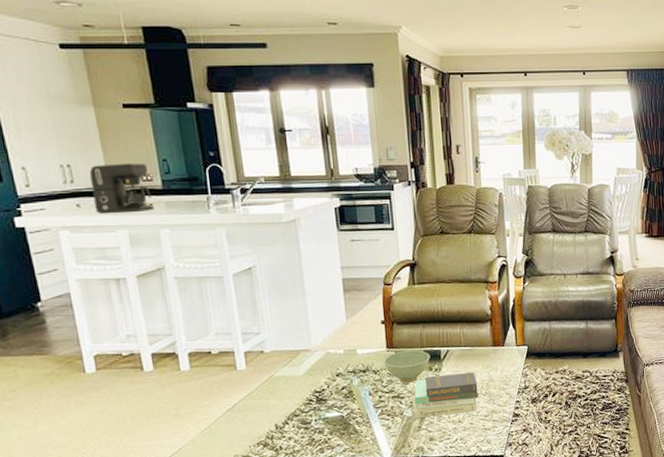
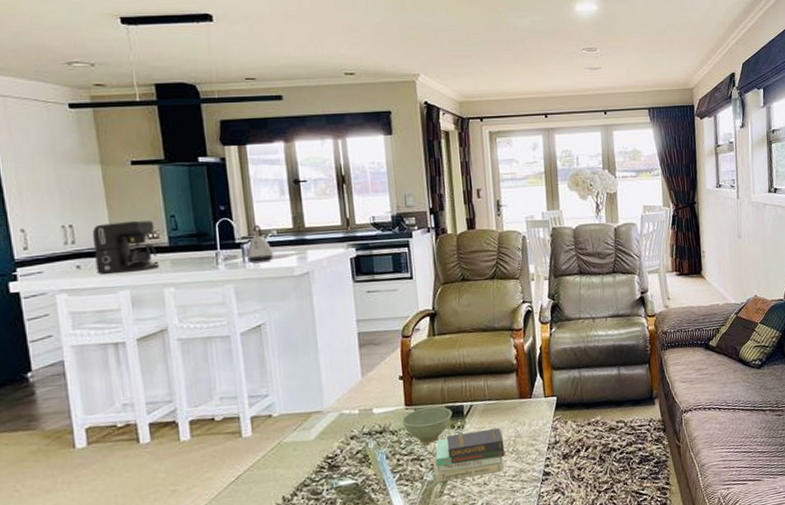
kettle: none [236,171,262,208] -> present [247,224,274,263]

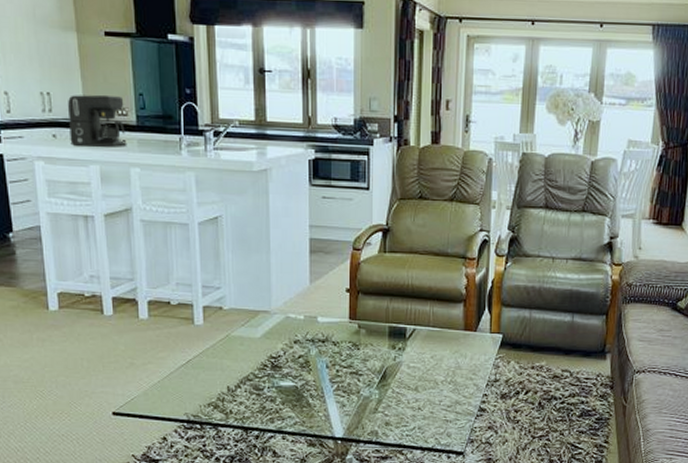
kettle: present [247,224,274,263] -> none [209,112,234,153]
bowl: present [401,406,452,444] -> none [344,324,395,360]
books: present [433,428,505,483] -> none [371,356,443,400]

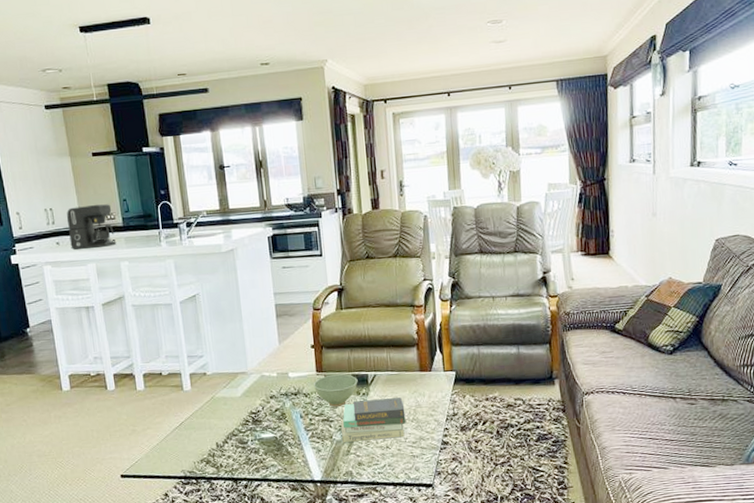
bowl: none [344,324,395,360] -> present [313,374,358,407]
books: none [371,356,443,400] -> present [341,397,406,442]

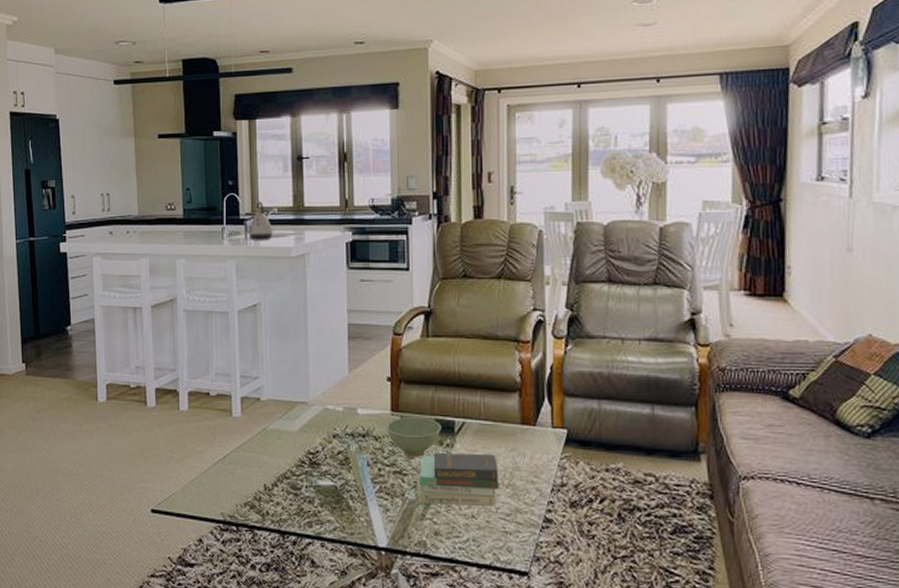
coffee maker: present [67,204,117,251] -> none [124,191,174,242]
kettle: none [183,206,205,240] -> present [249,201,273,240]

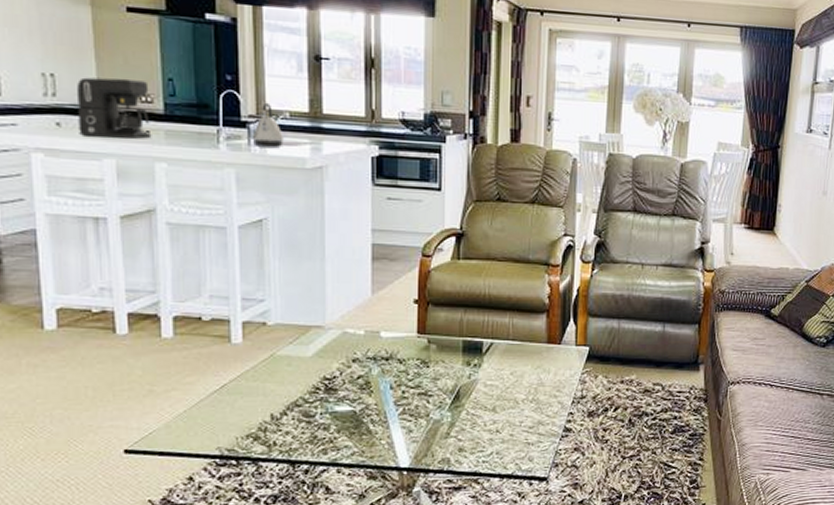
coffee maker: none [124,191,174,242] -> present [77,77,152,140]
bowl: present [385,417,442,457] -> none [411,339,470,378]
books: present [417,453,499,506] -> none [442,373,524,422]

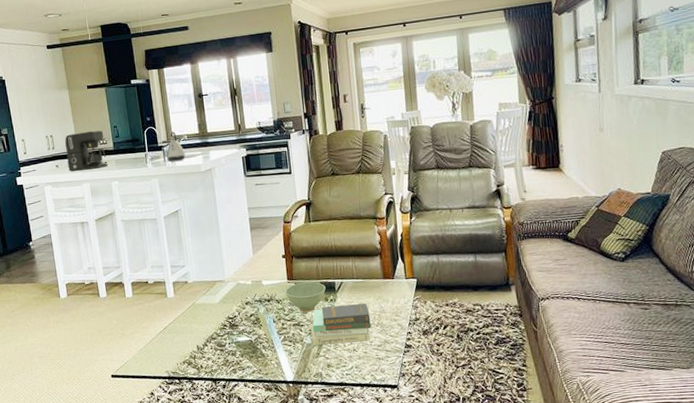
bowl: none [411,339,470,378] -> present [284,282,326,312]
books: none [442,373,524,422] -> present [310,303,371,345]

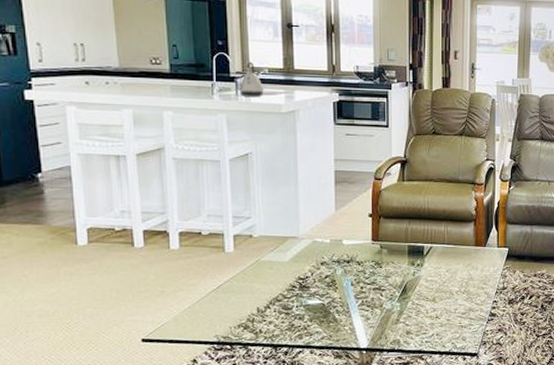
coffee maker: present [65,130,108,172] -> none [102,45,161,94]
bowl: present [284,282,326,312] -> none [367,245,414,276]
books: present [310,303,371,345] -> none [393,270,457,311]

